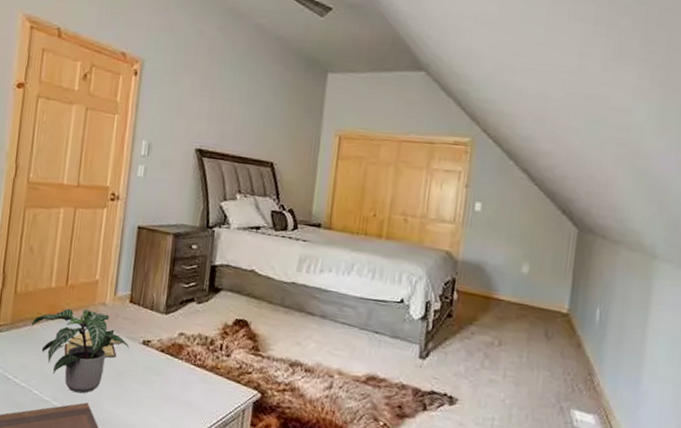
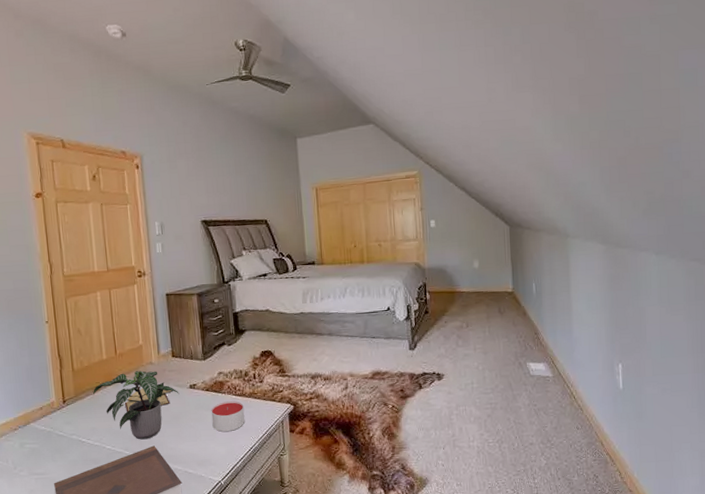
candle: none [159,369,201,408] -> present [211,401,245,432]

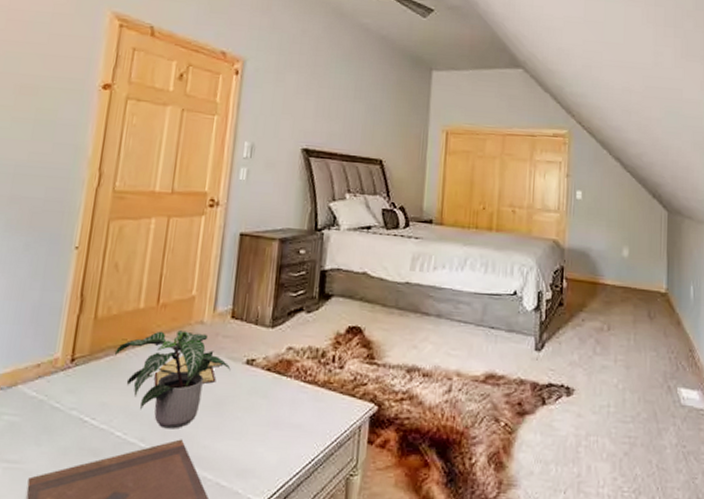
candle: present [211,401,245,432] -> none [266,388,312,432]

